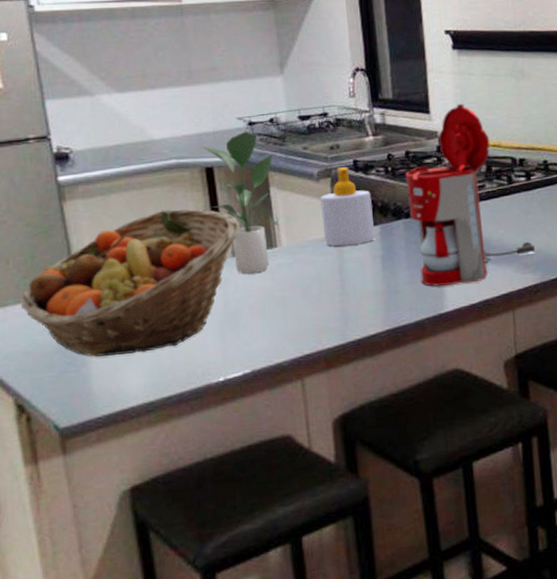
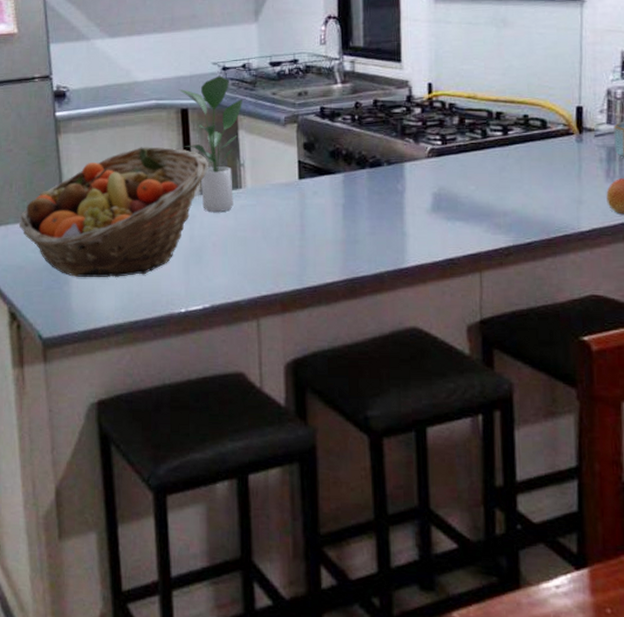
soap bottle: present [320,167,376,247] -> none [286,114,338,192]
coffee maker: present [405,103,535,286] -> none [372,52,509,239]

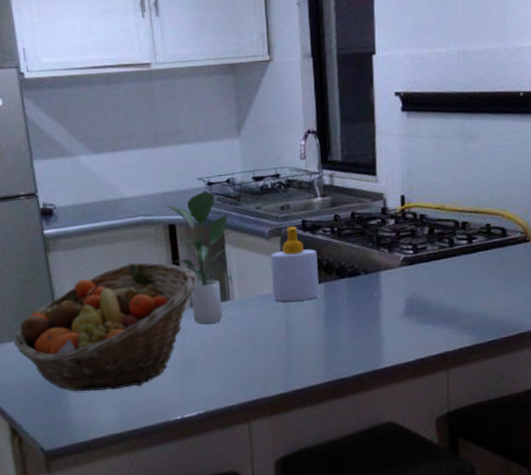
soap bottle: none [286,114,338,192] -> present [270,227,320,302]

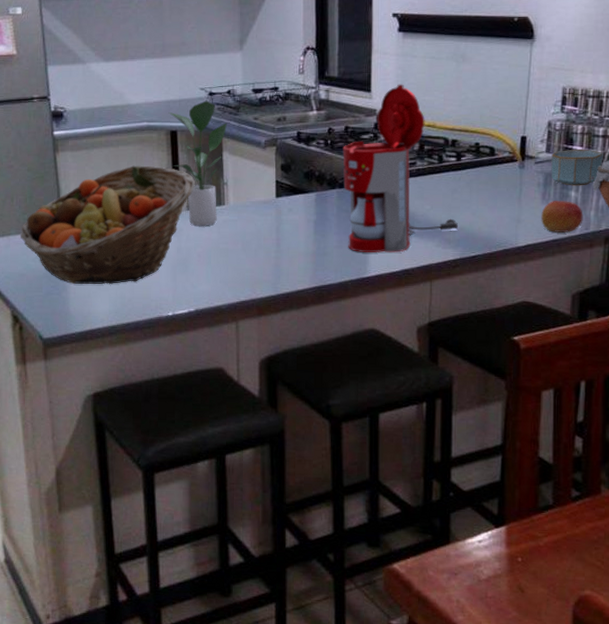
soap bottle: present [270,227,320,302] -> none [265,138,311,209]
coffee maker: none [350,165,472,343] -> present [342,84,458,252]

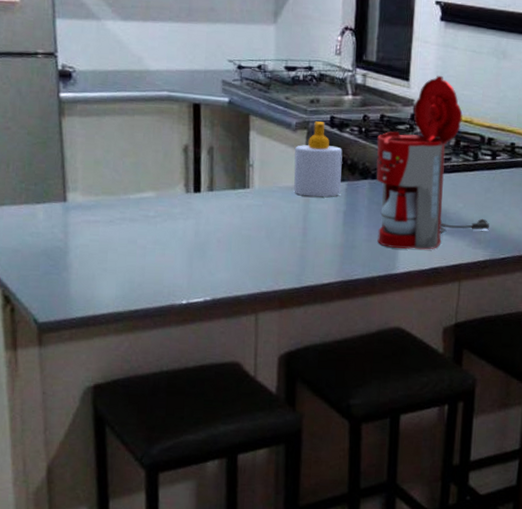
fruit basket: present [21,165,195,285] -> none [16,138,218,267]
potted plant: present [168,100,227,226] -> none [191,73,256,210]
soap bottle: none [265,138,311,209] -> present [294,121,343,197]

